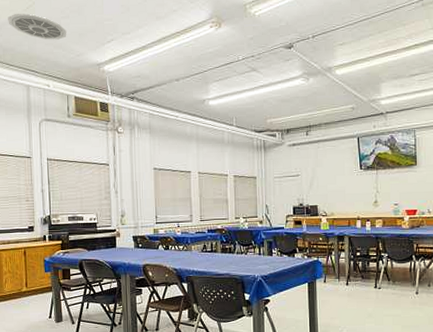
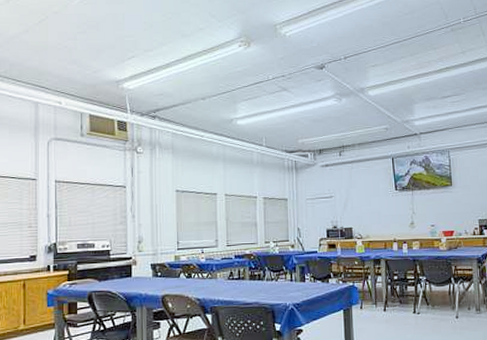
ceiling vent: present [8,13,67,40] -> none [17,27,83,56]

